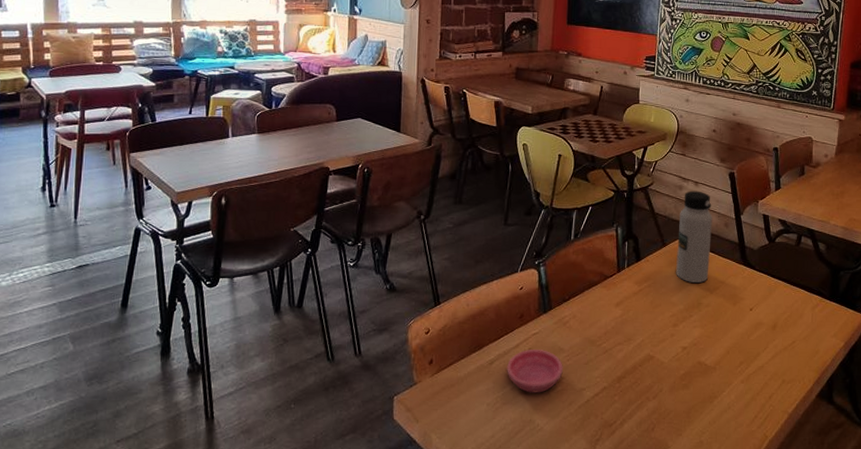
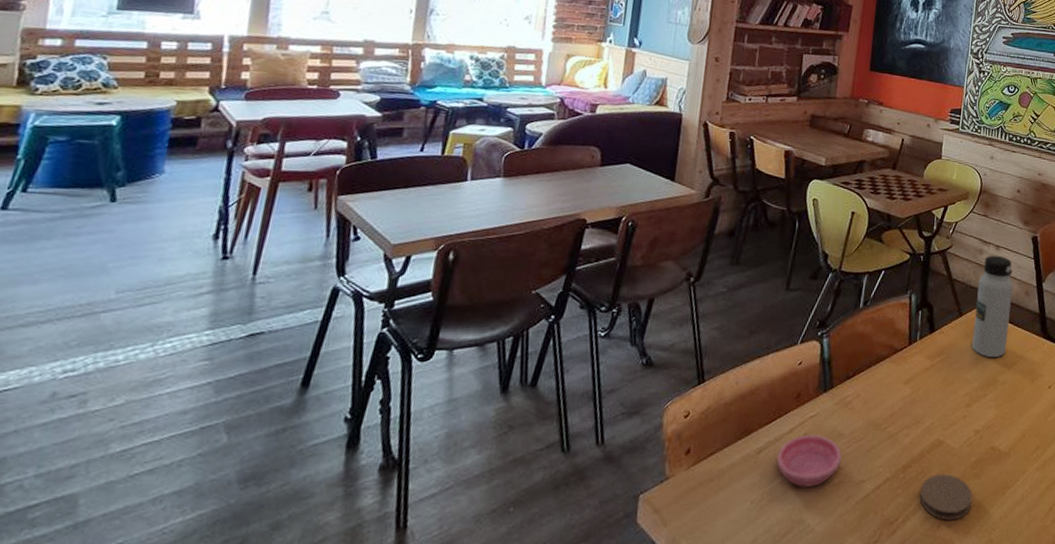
coaster: none [634,384,682,424] -> present [919,474,972,520]

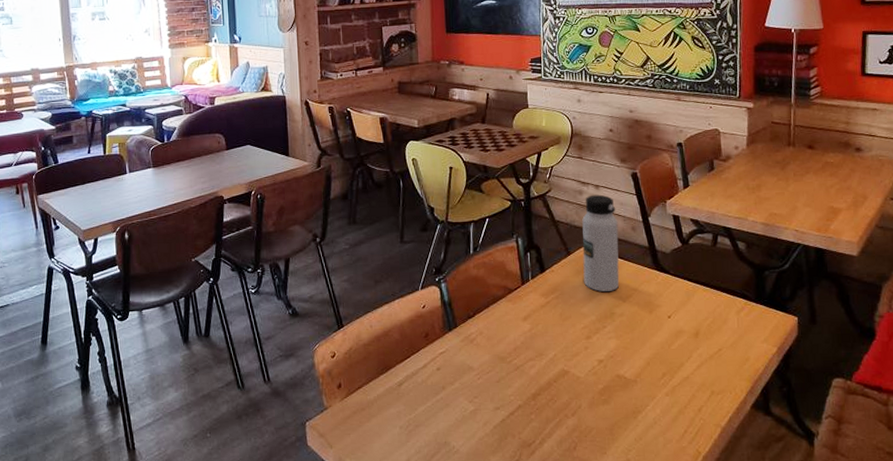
saucer: present [776,435,842,487] -> none [416,369,474,414]
coaster: present [919,474,972,520] -> none [552,401,604,442]

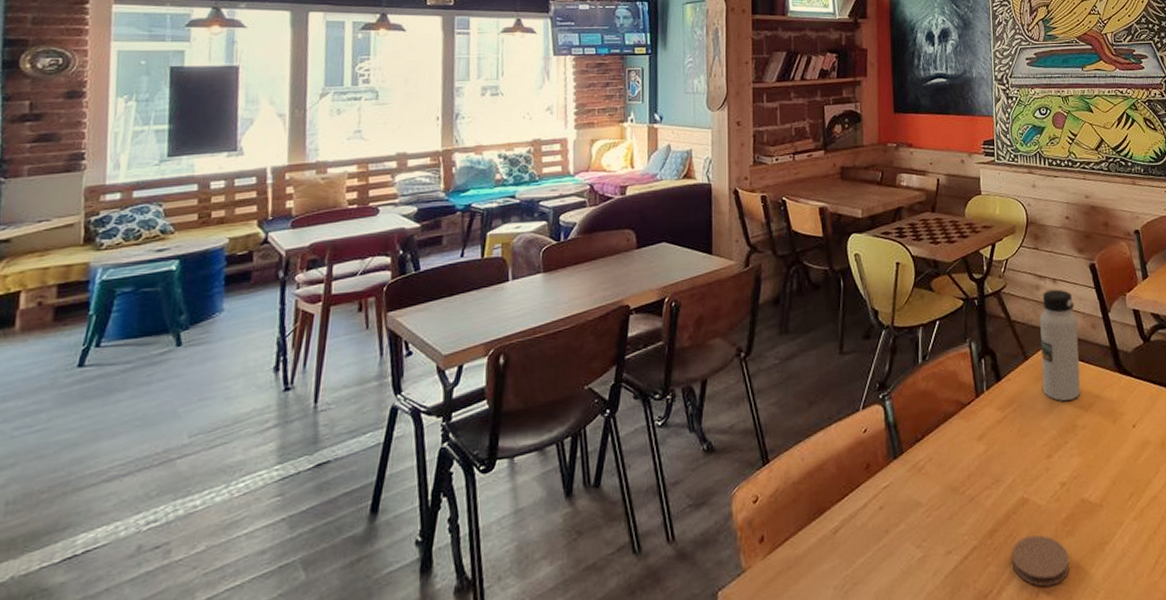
coaster: none [552,401,604,442] -> present [1011,535,1069,587]

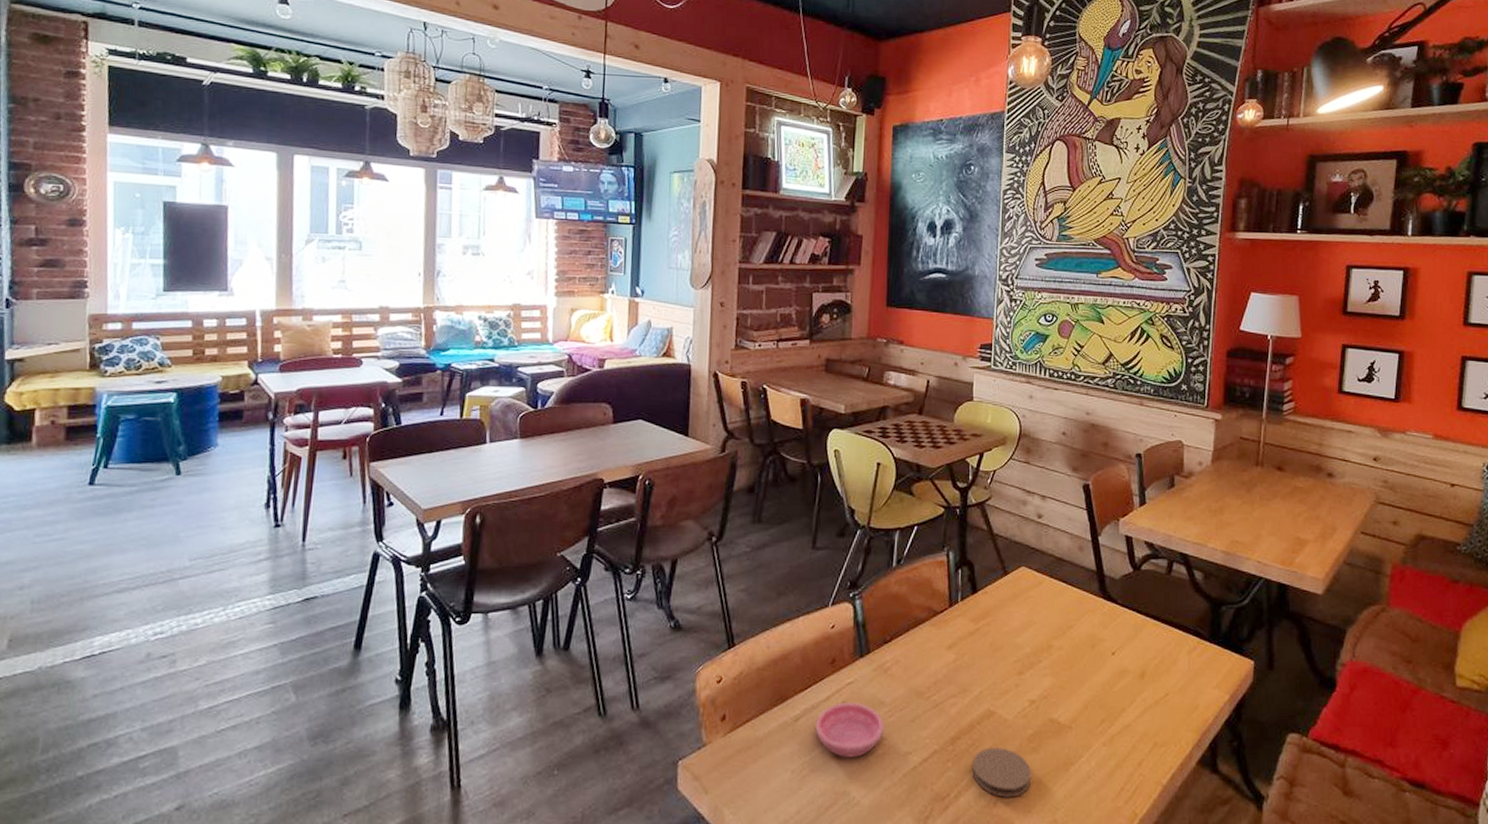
saucer: none [855,506,923,566] -> present [815,703,884,758]
water bottle: present [1040,289,1081,401] -> none [1020,506,1064,620]

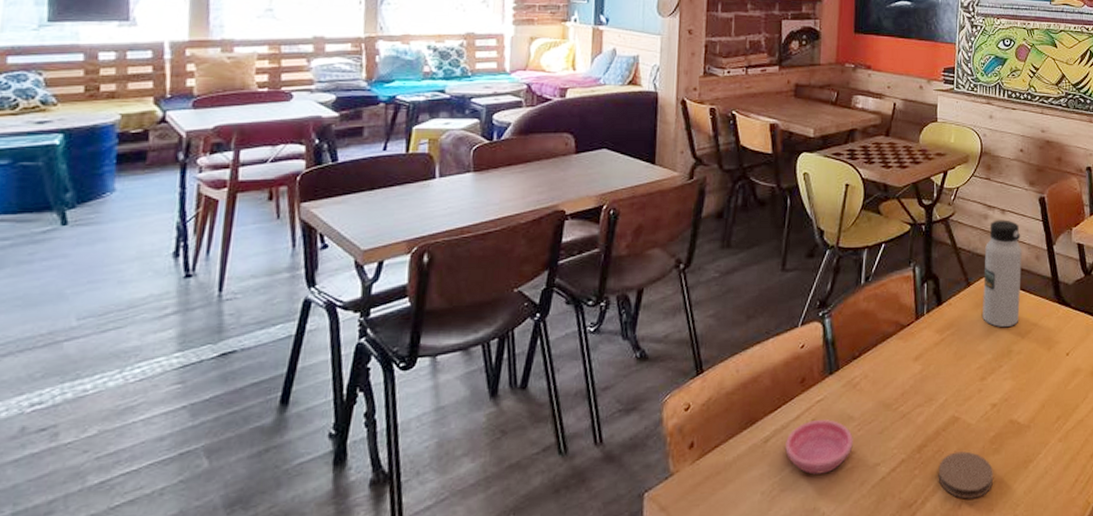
water bottle: none [1020,506,1064,620] -> present [983,219,1022,327]

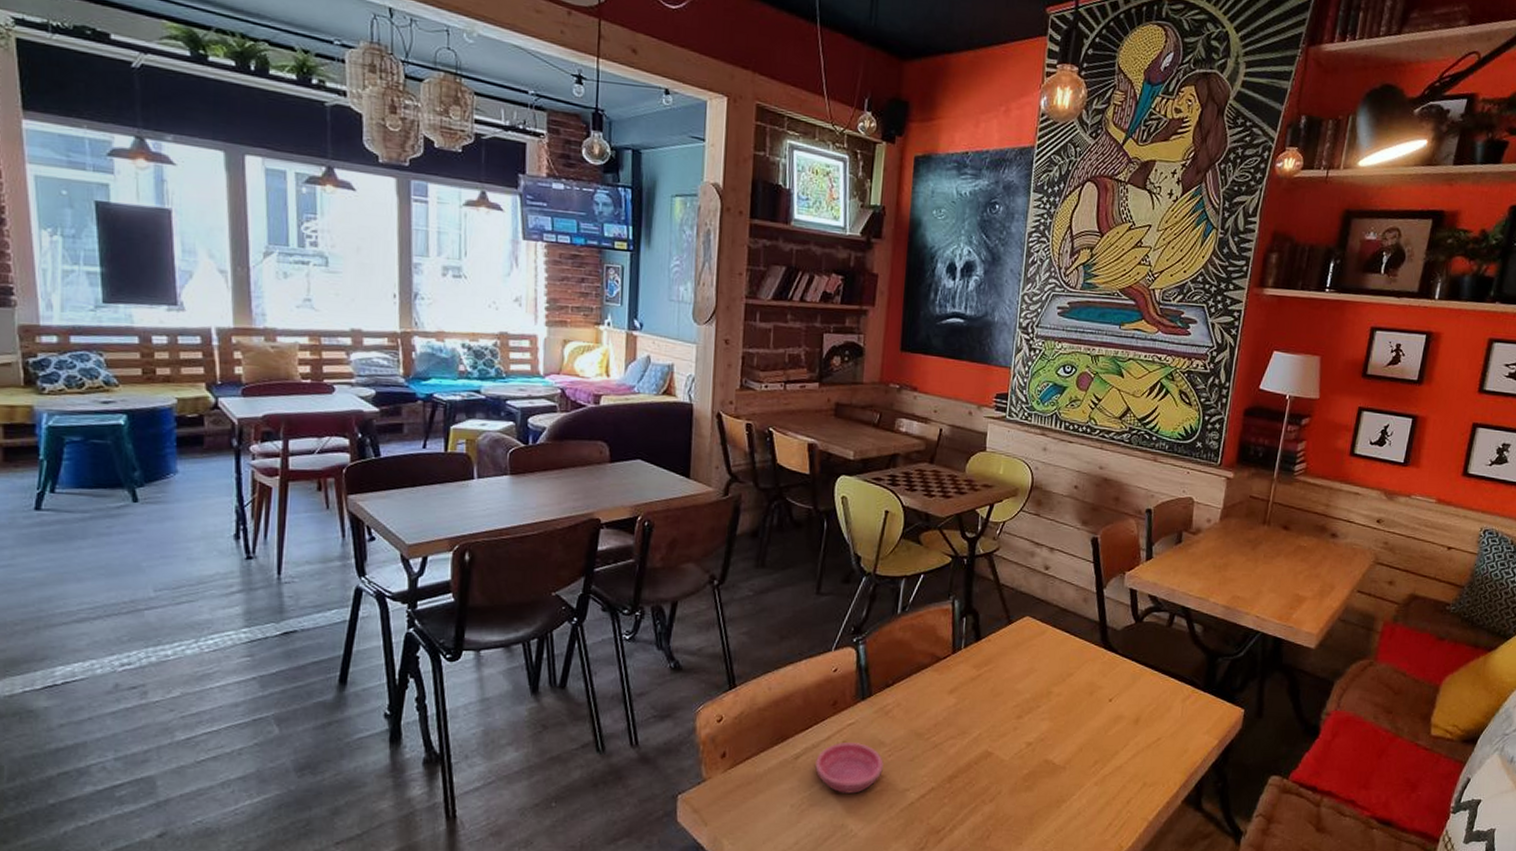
coaster: present [938,451,993,499] -> none [967,785,1024,831]
water bottle: present [983,219,1022,327] -> none [1023,558,1070,668]

